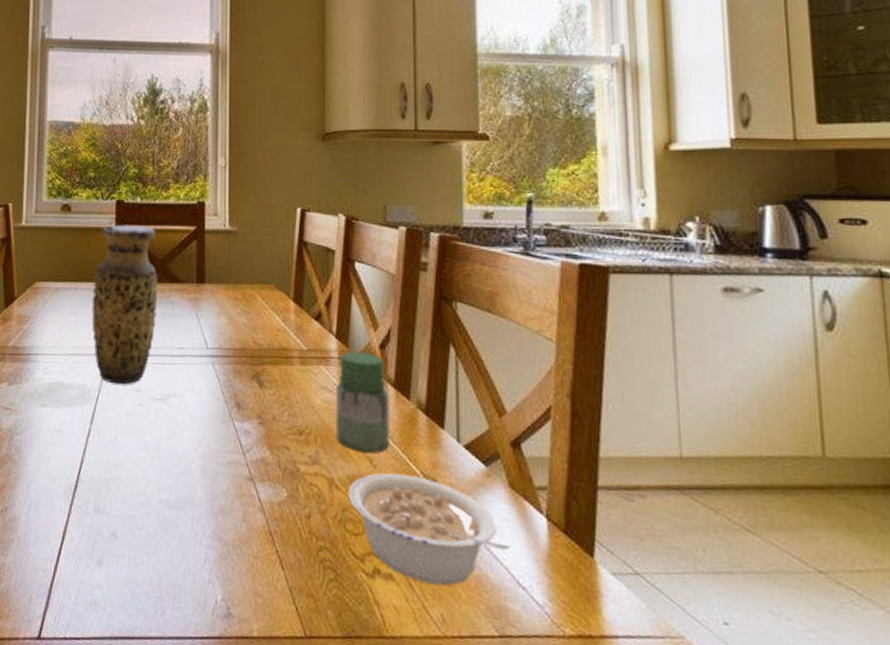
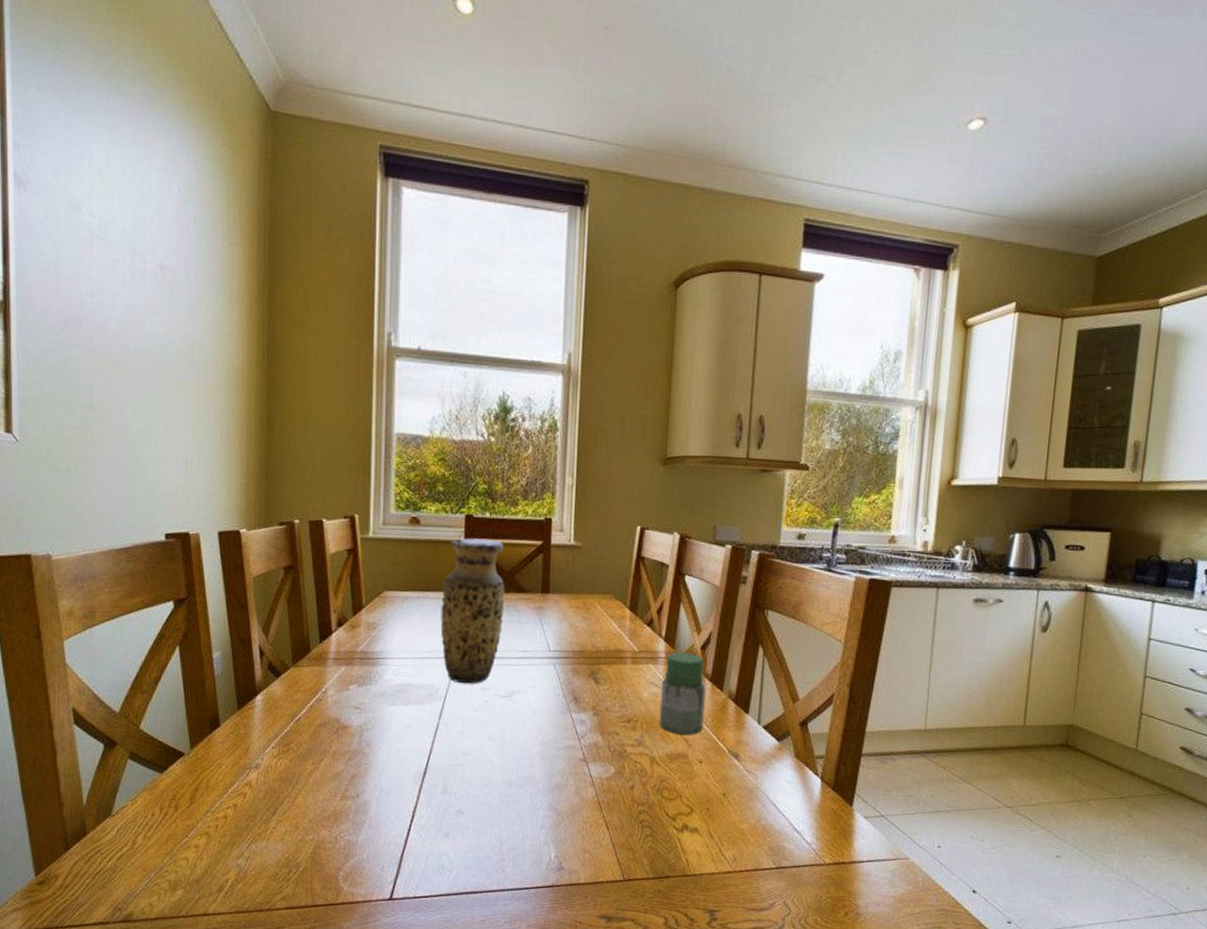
legume: present [348,473,513,586] -> none [666,750,793,834]

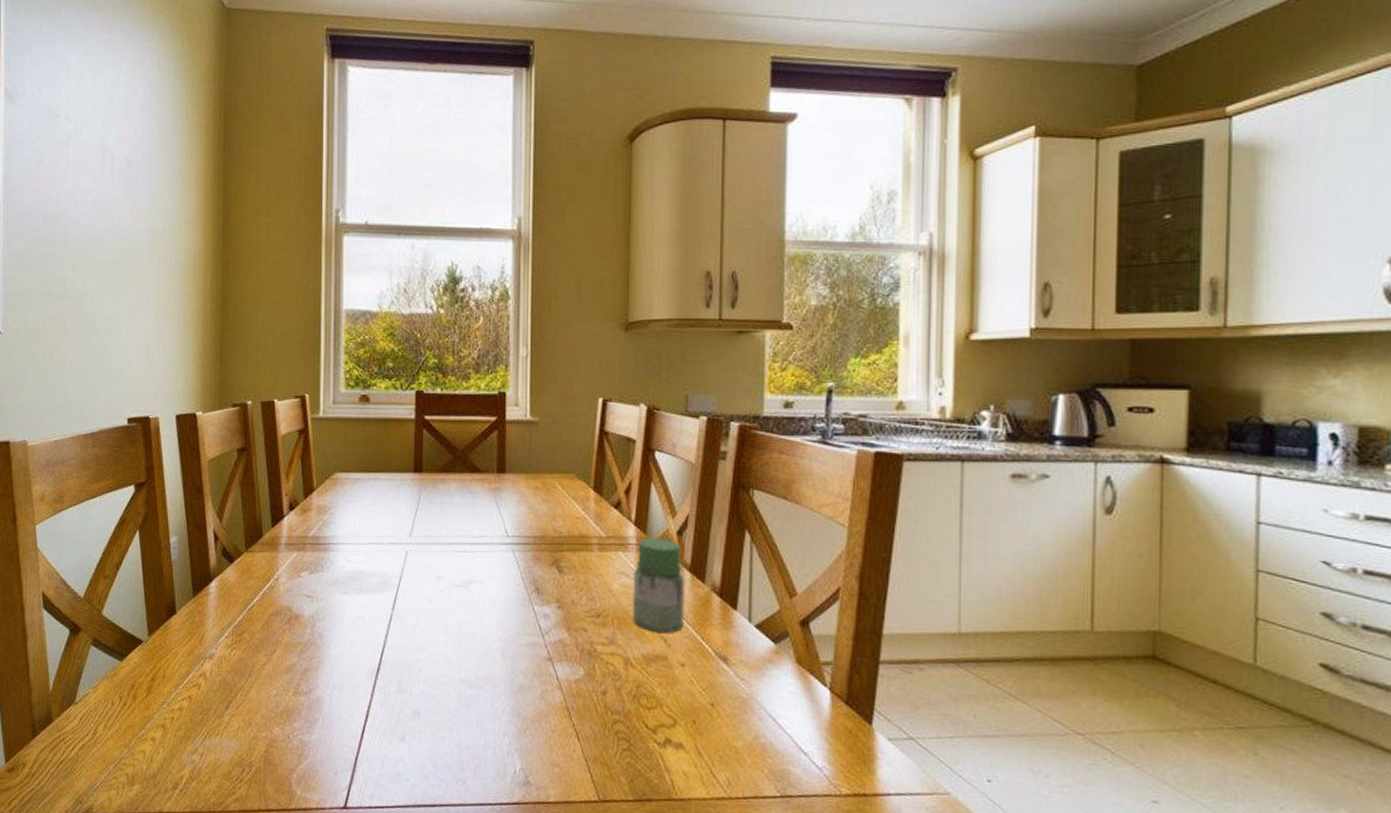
vase: present [440,538,505,684] -> none [392,415,459,572]

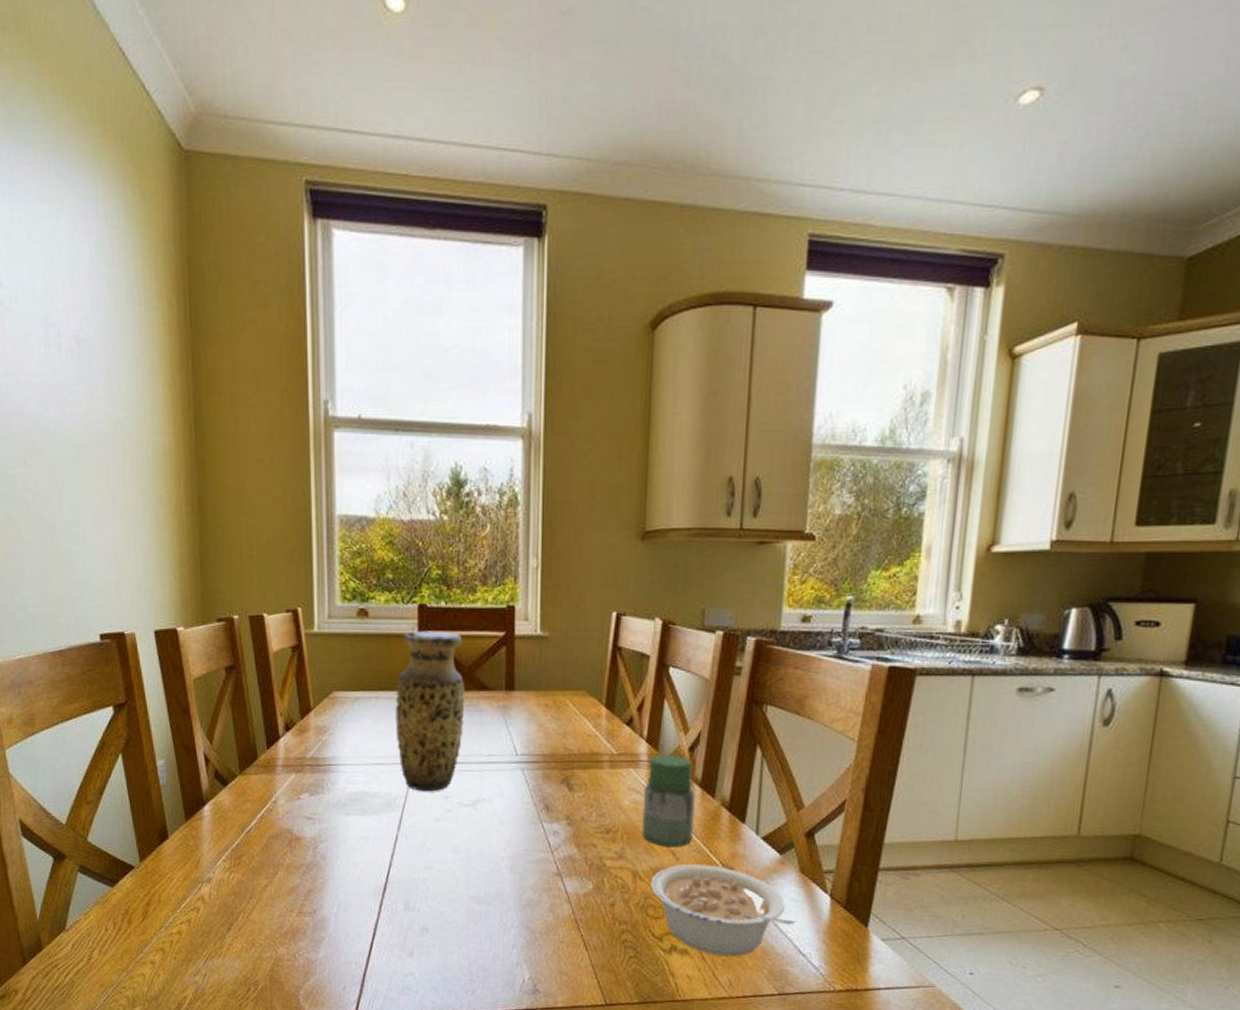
vase: none [392,415,459,572] -> present [395,630,465,792]
legume: none [643,651,797,753] -> present [651,864,798,957]

